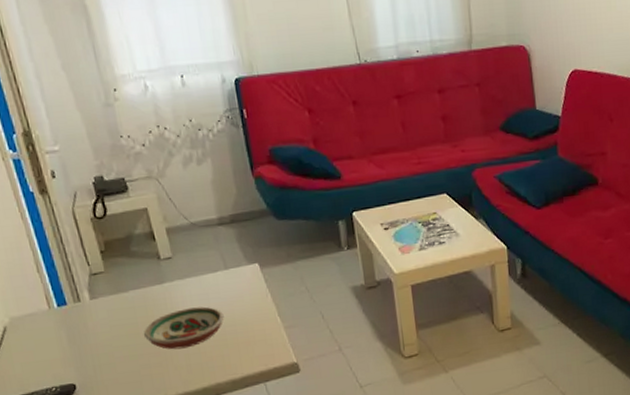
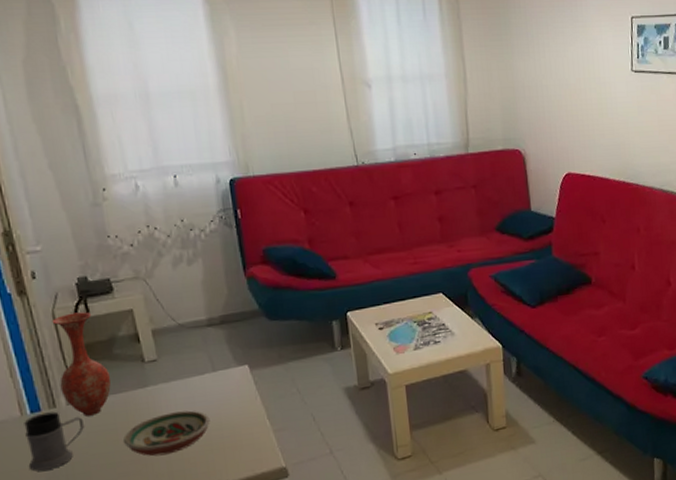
mug: none [52,306,107,362] -> present [24,412,84,472]
vase: none [72,210,130,311] -> present [52,311,111,417]

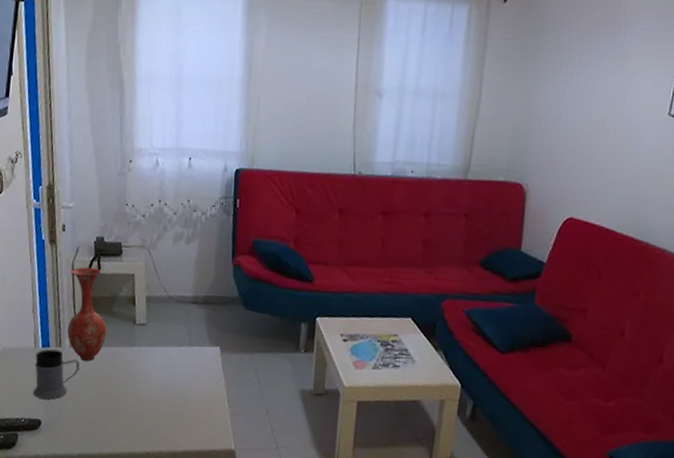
decorative bowl: present [122,410,210,457] -> none [106,374,179,412]

